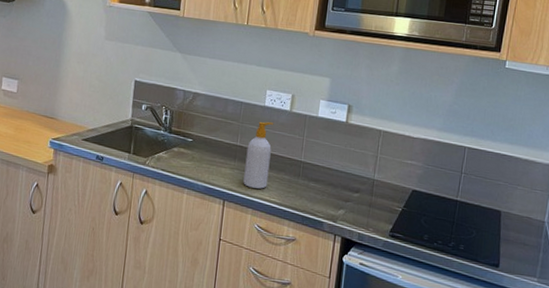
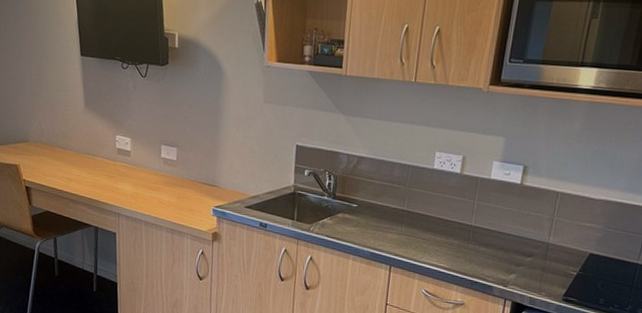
soap bottle: present [243,122,274,189] -> none [410,185,443,254]

